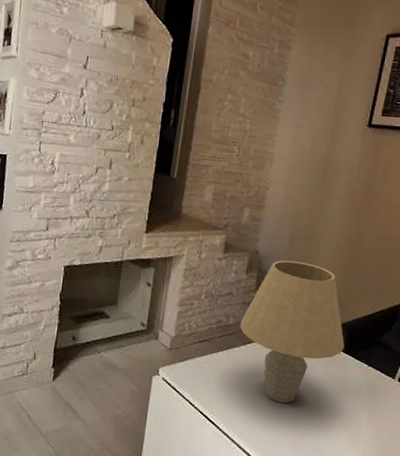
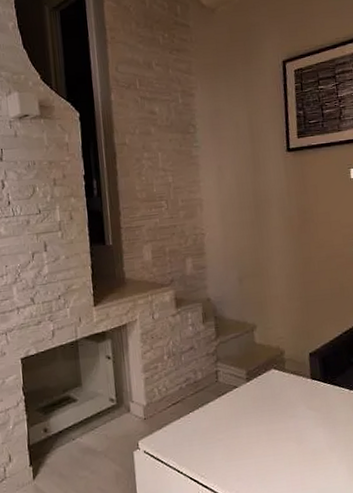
table lamp: present [239,260,345,403] -> none [209,299,321,450]

